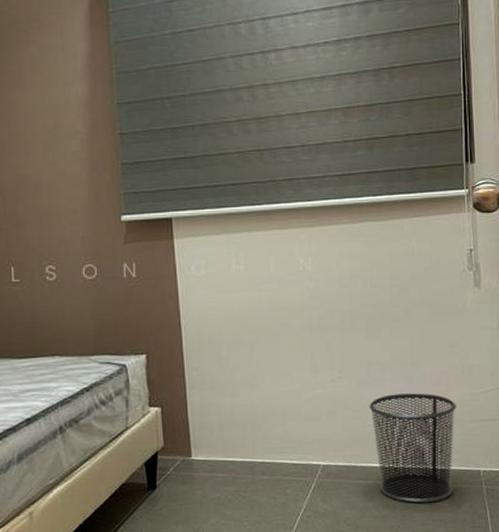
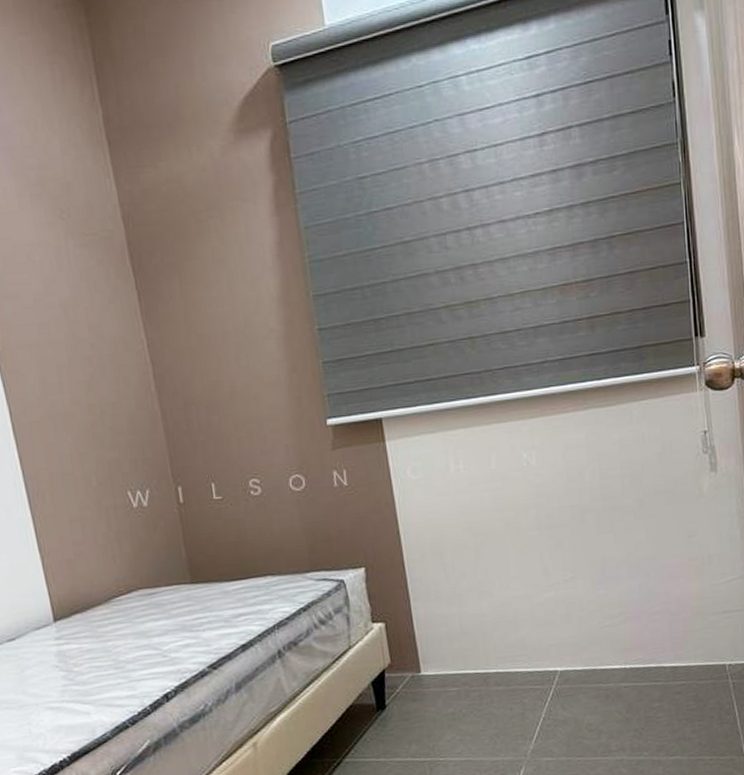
waste bin: present [369,393,456,504] -> none [605,587,698,704]

